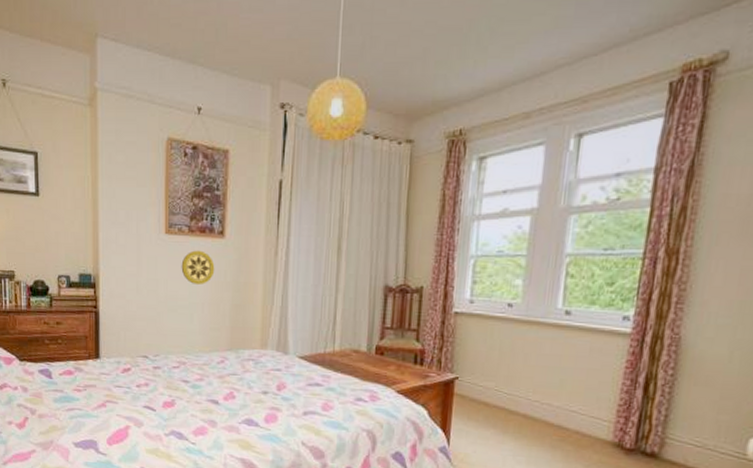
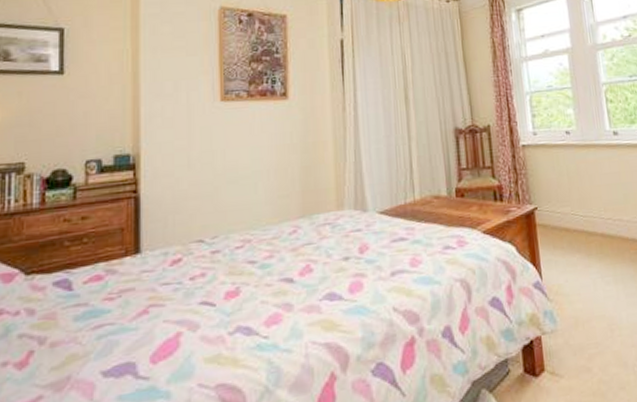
decorative plate: present [181,250,215,284] -> none [240,114,279,151]

